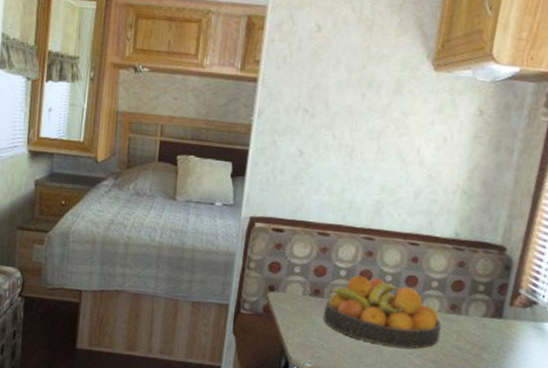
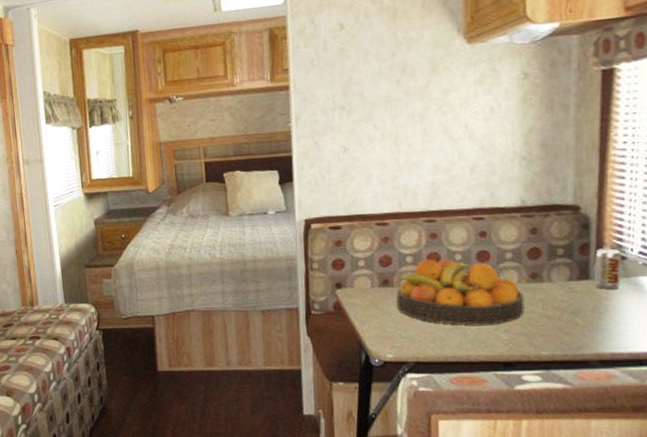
beverage can: none [505,291,534,332] -> present [594,248,622,290]

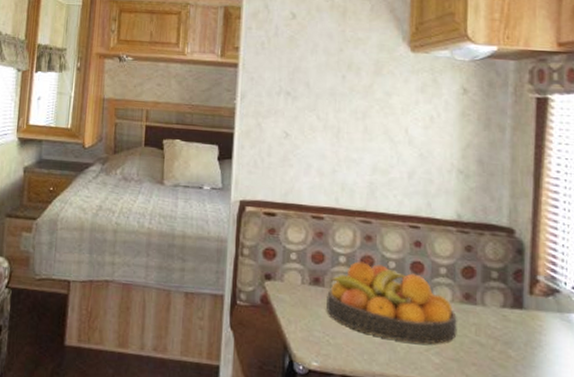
beverage can: present [594,248,622,290] -> none [528,278,555,324]

